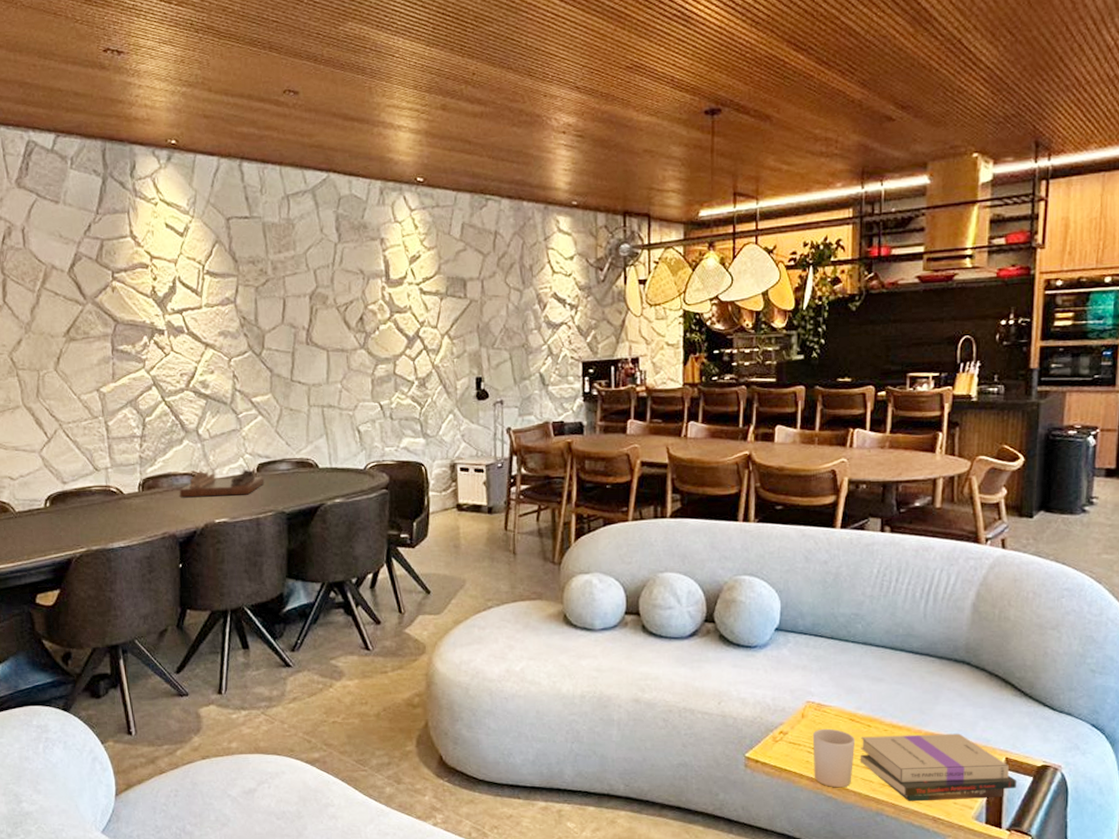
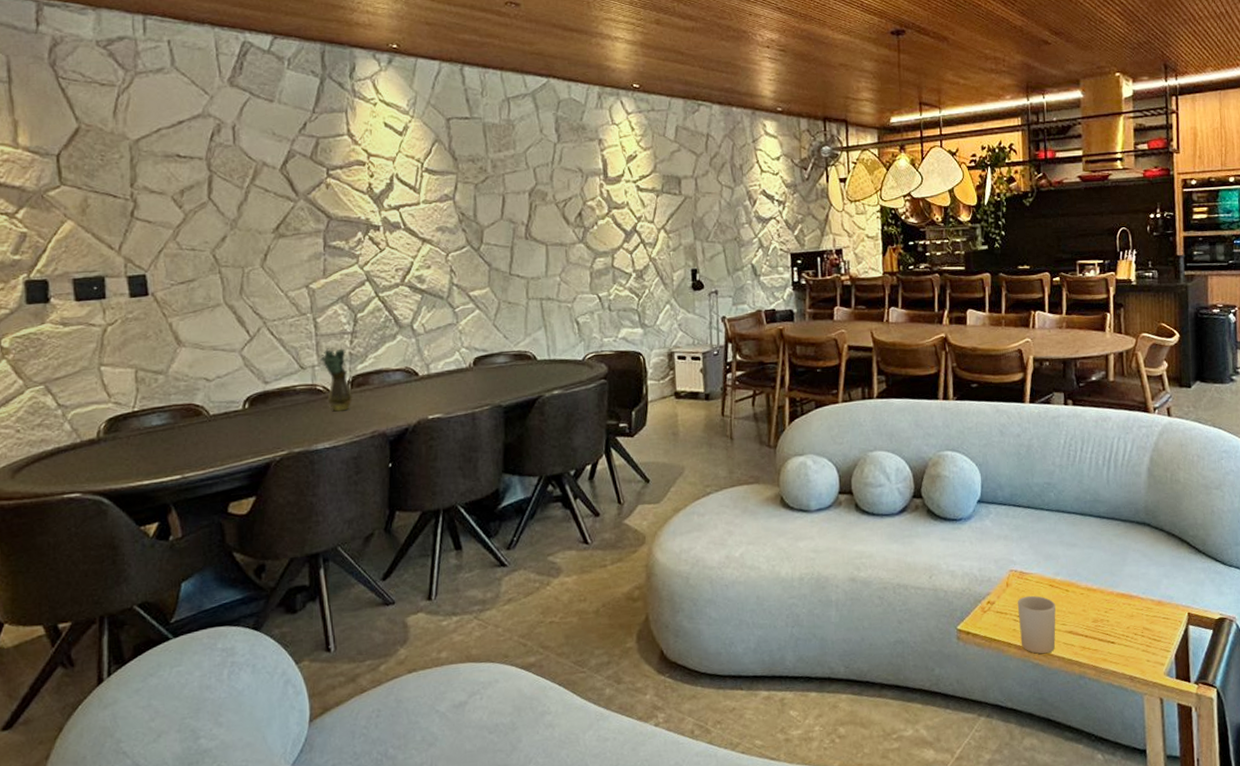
vase: none [112,450,144,513] -> present [320,347,352,412]
chess set: present [179,469,265,498] -> none [391,363,481,395]
books: present [860,733,1017,802] -> none [1060,592,1200,663]

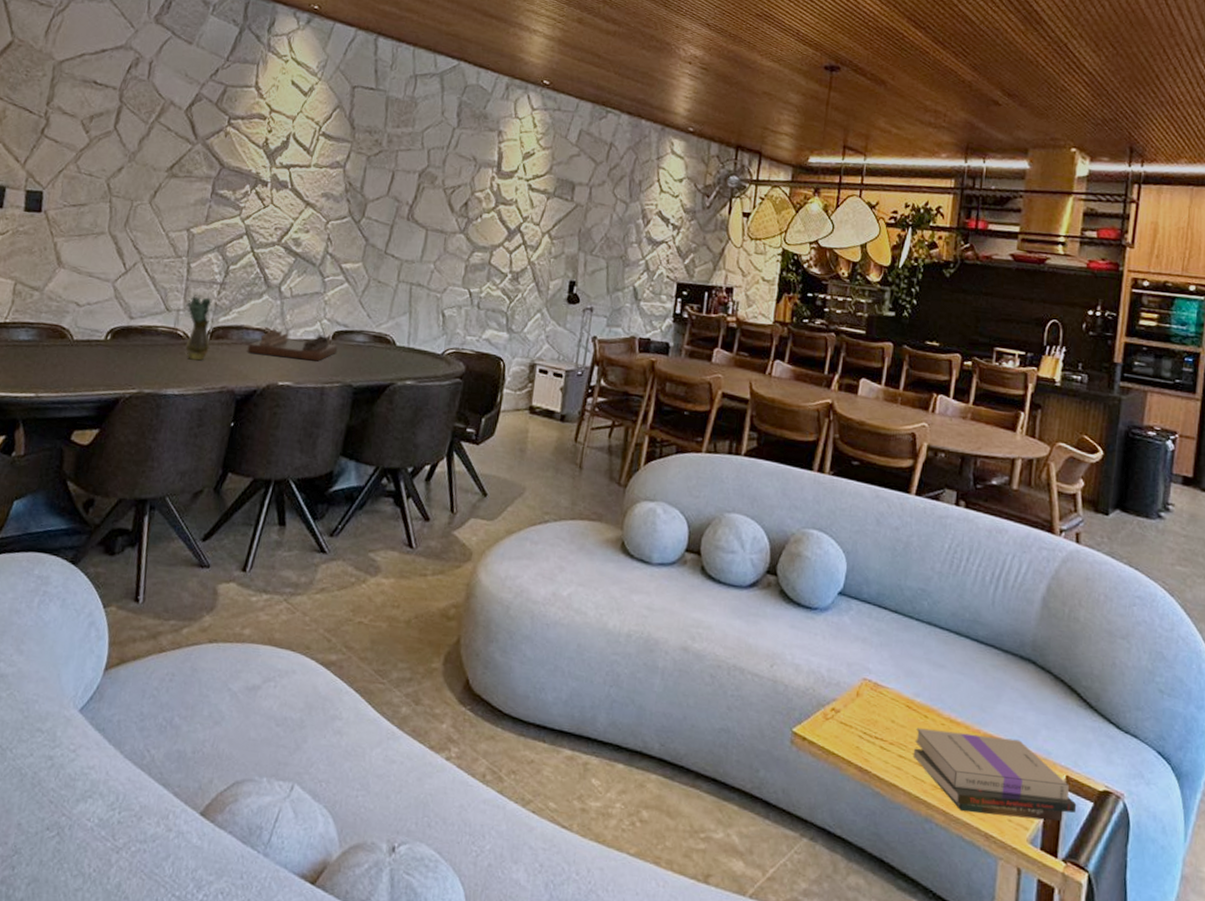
chess set: none [391,363,481,395] -> present [247,327,338,362]
mug: present [1017,595,1056,654] -> none [863,712,911,784]
books: none [1060,592,1200,663] -> present [912,727,1077,821]

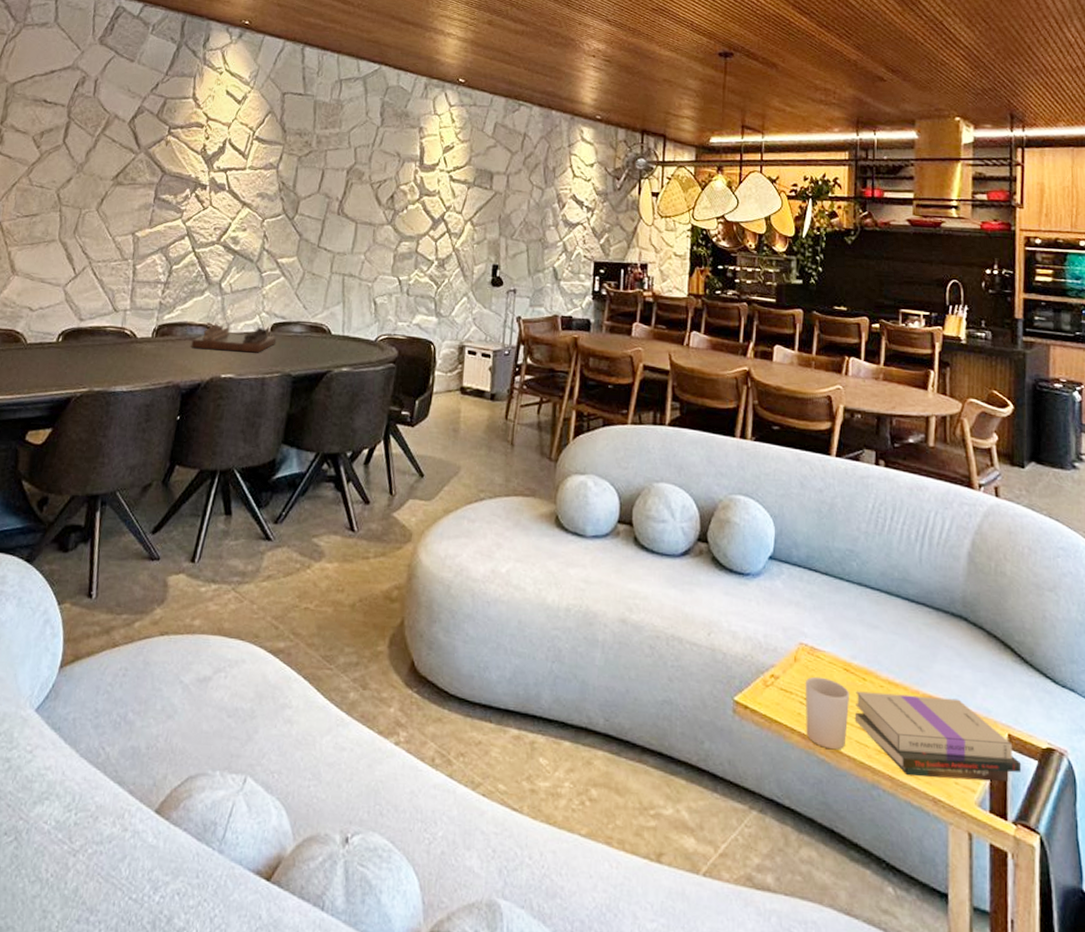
vase: present [185,293,212,361] -> none [132,293,157,358]
mug: none [863,712,911,784] -> present [805,676,850,750]

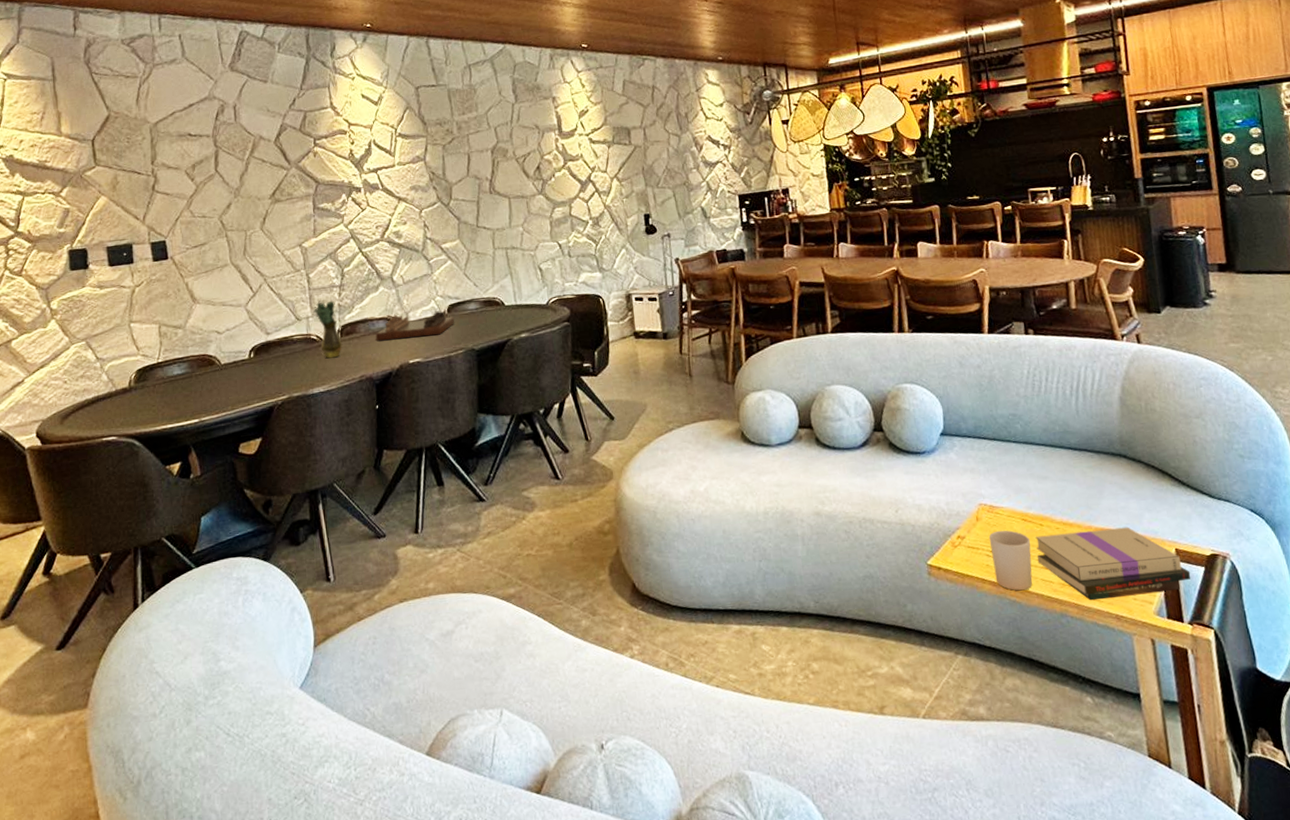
vase: none [132,293,157,358] -> present [313,299,342,359]

